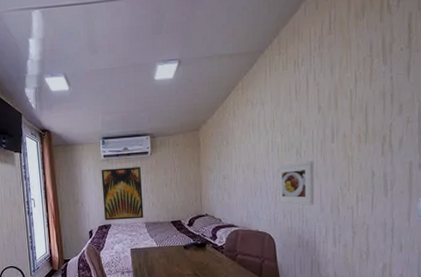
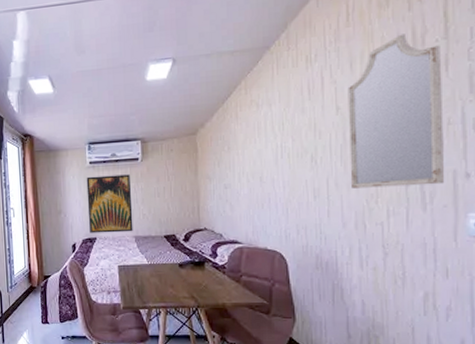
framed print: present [277,161,315,206] -> none [288,168,335,220]
home mirror: none [328,42,405,178] -> present [348,33,445,189]

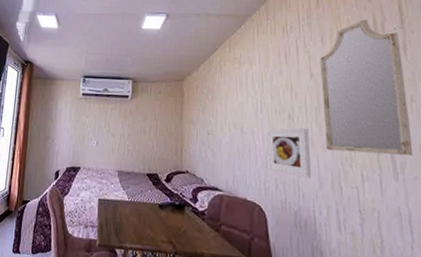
wall art: present [86,174,133,233] -> none [74,107,119,166]
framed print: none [288,168,335,220] -> present [267,128,312,178]

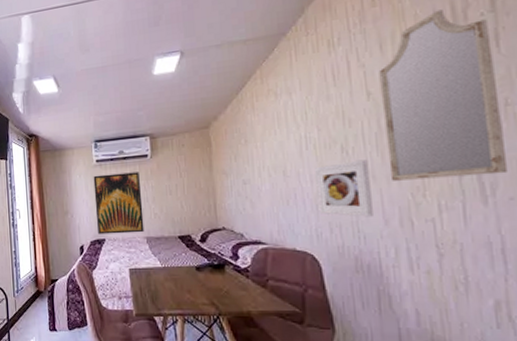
wall art: none [74,107,119,166] -> present [93,172,145,235]

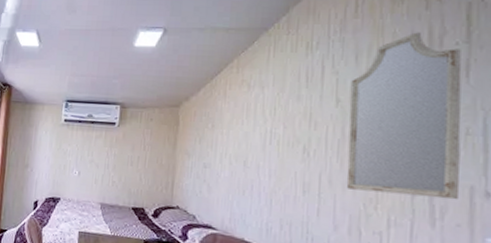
wall art: present [93,172,145,235] -> none [54,134,104,198]
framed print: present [315,159,375,217] -> none [272,162,327,220]

